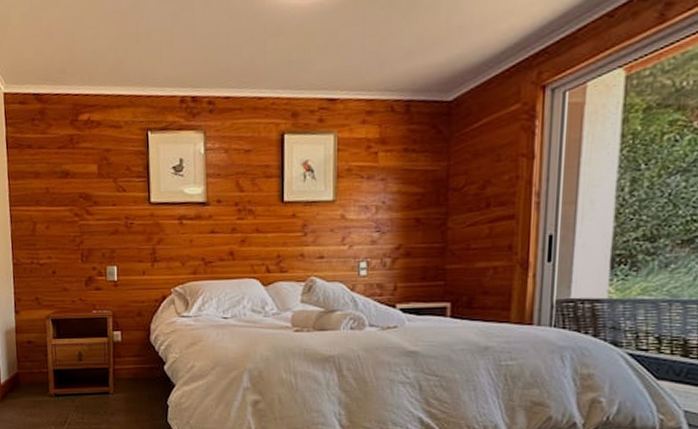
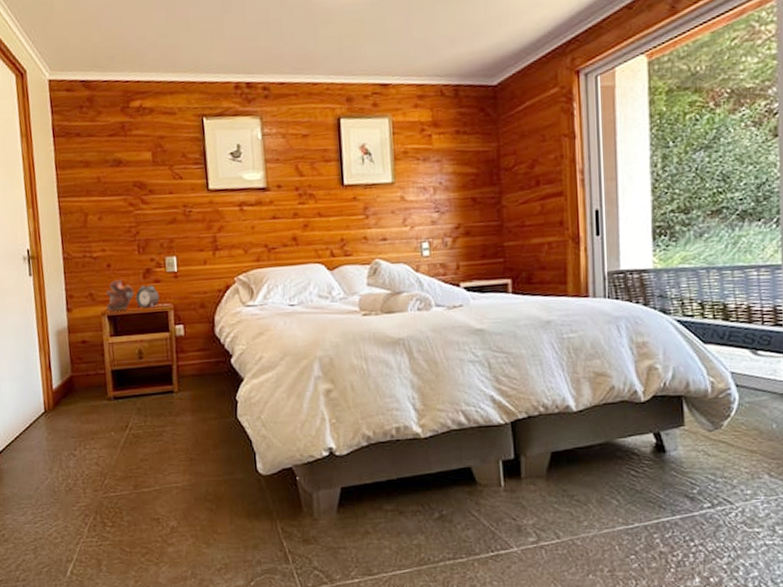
plush toy: none [50,286,76,317] -> present [106,280,134,313]
alarm clock: none [77,292,100,314] -> present [135,285,160,309]

